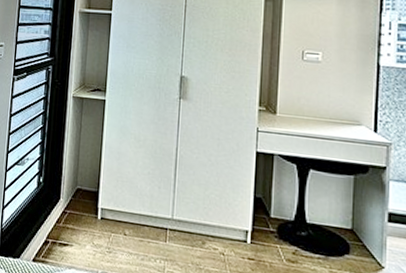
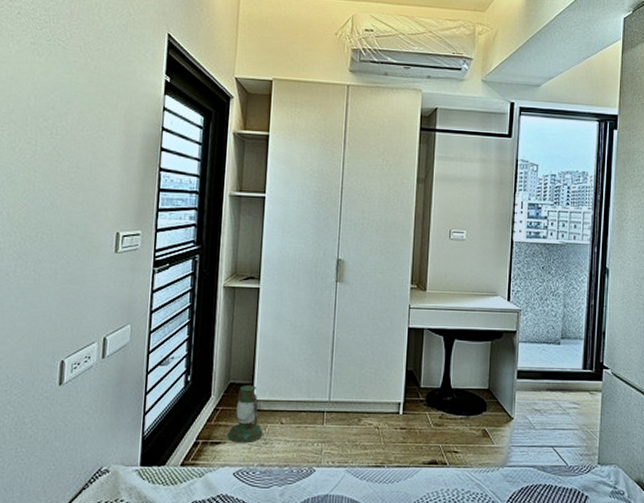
lantern: none [74,192,107,250] -> present [227,385,263,444]

